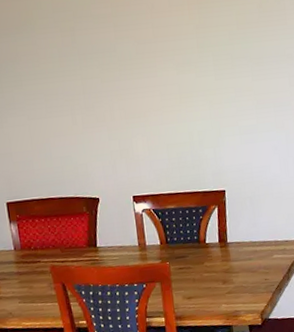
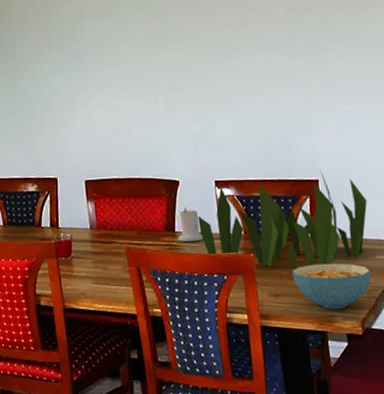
candle: none [100,223,124,256] -> present [178,207,204,242]
plant: none [117,180,266,273] -> present [198,168,368,269]
cereal bowl: none [203,264,269,306] -> present [292,263,371,310]

